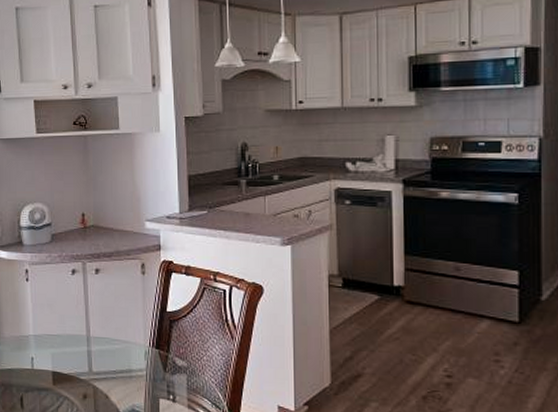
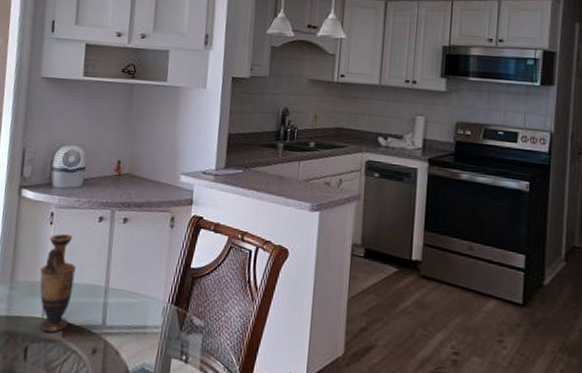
vase: none [24,288,57,382] -> present [39,233,76,333]

